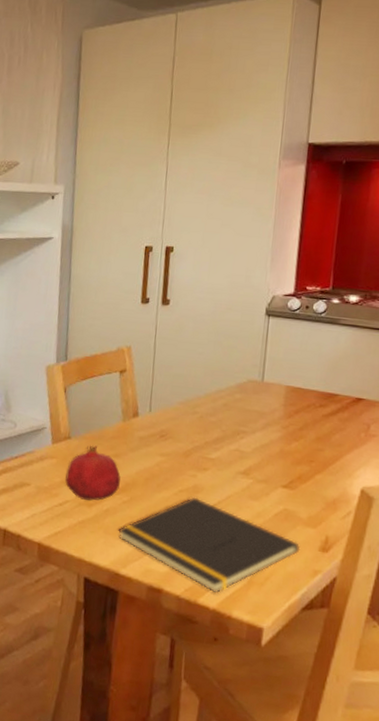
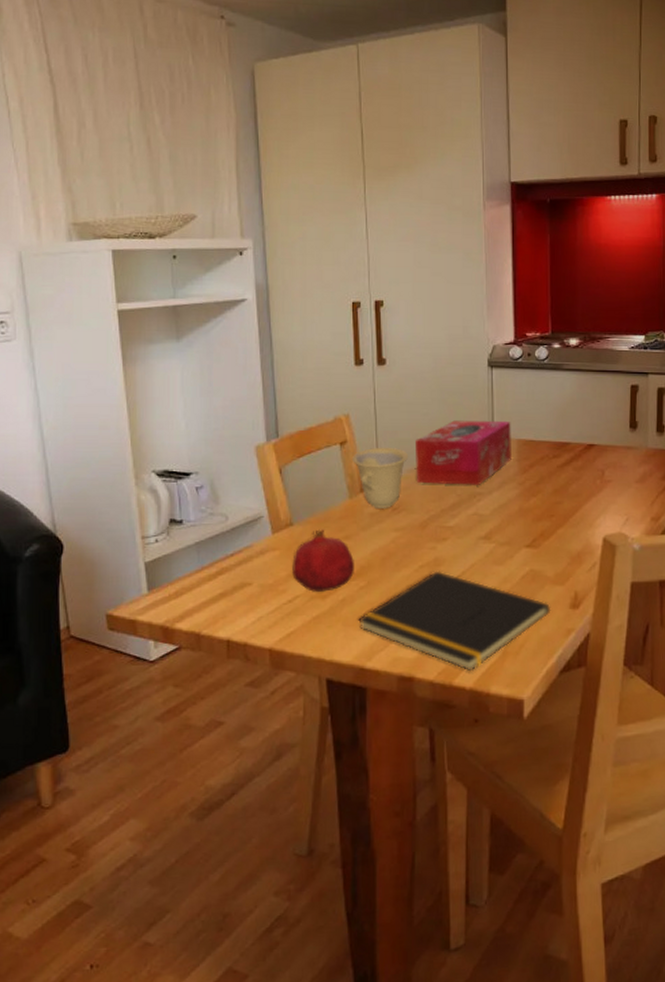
cup: none [129,378,181,435] -> present [353,447,409,508]
tissue box: none [185,361,282,424] -> present [416,420,511,485]

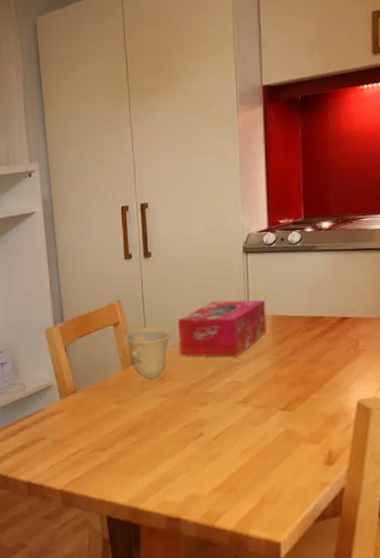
fruit: present [292,529,354,592] -> none [77,395,128,446]
notepad: present [358,571,551,672] -> none [132,430,306,516]

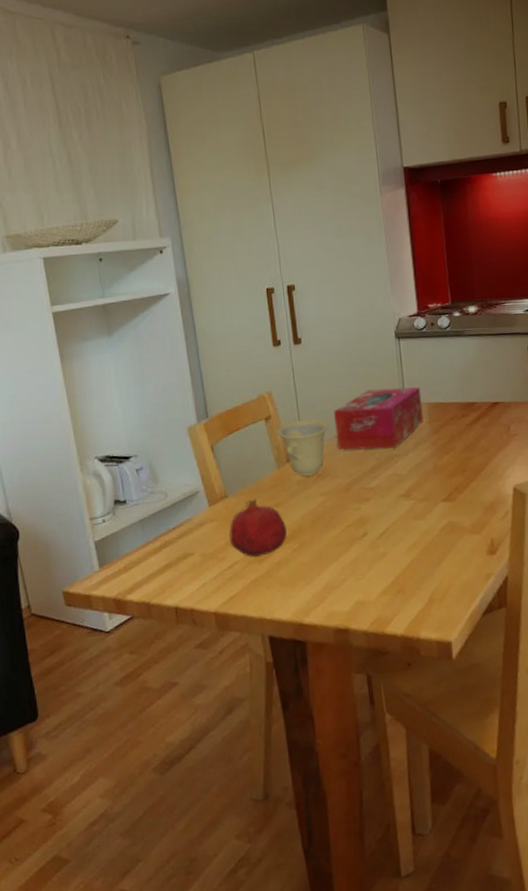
fruit: none [77,395,128,446] -> present [229,499,287,557]

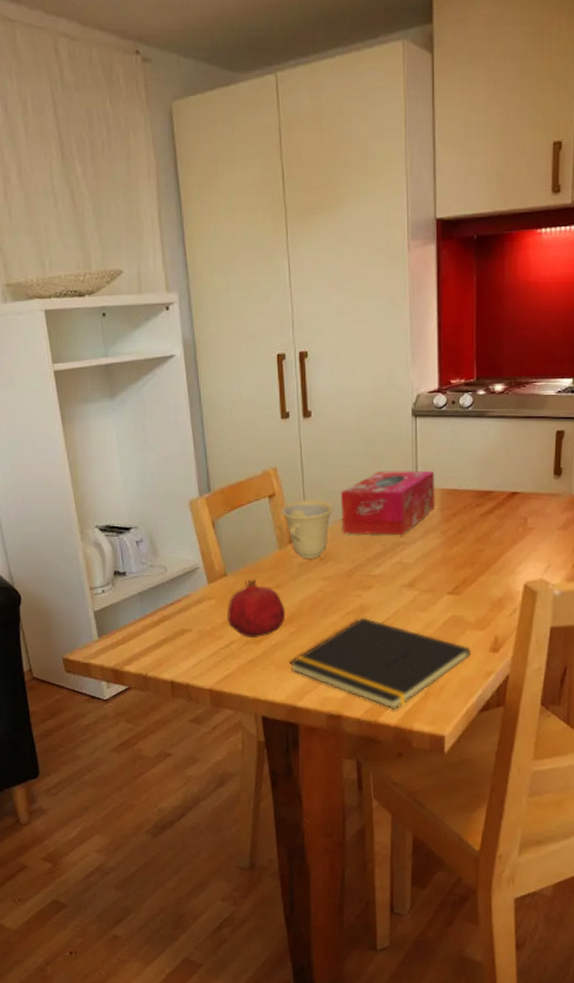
notepad: none [294,529,471,620] -> present [290,617,472,710]

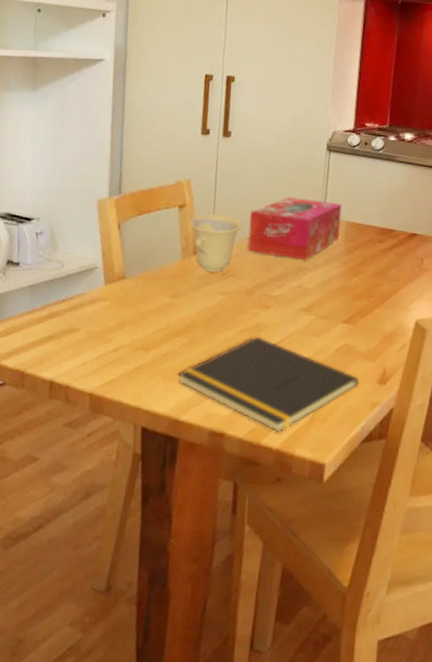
fruit: present [227,579,285,637] -> none [120,285,180,345]

